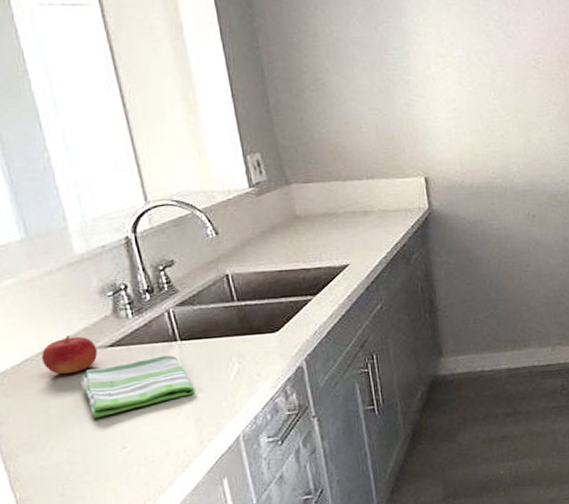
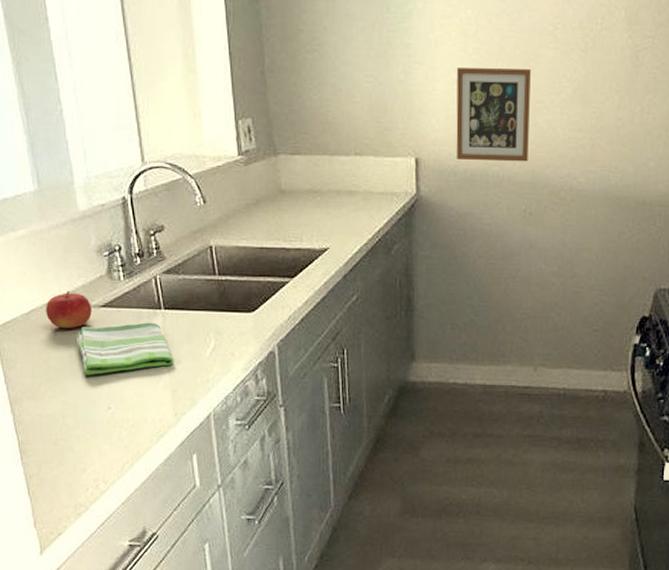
picture frame: none [455,97,527,176] -> present [456,68,531,162]

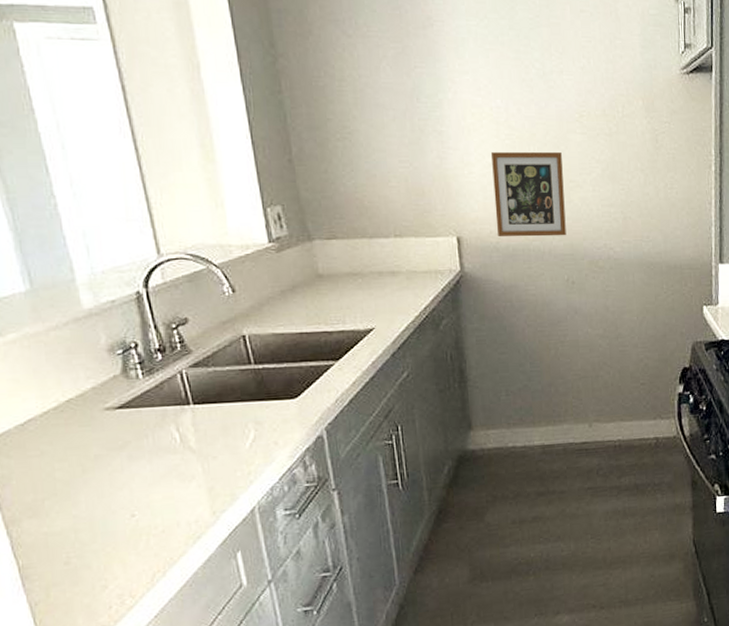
fruit: present [46,291,92,329] -> none [47,395,105,437]
dish towel: present [77,322,173,375] -> none [88,419,207,483]

